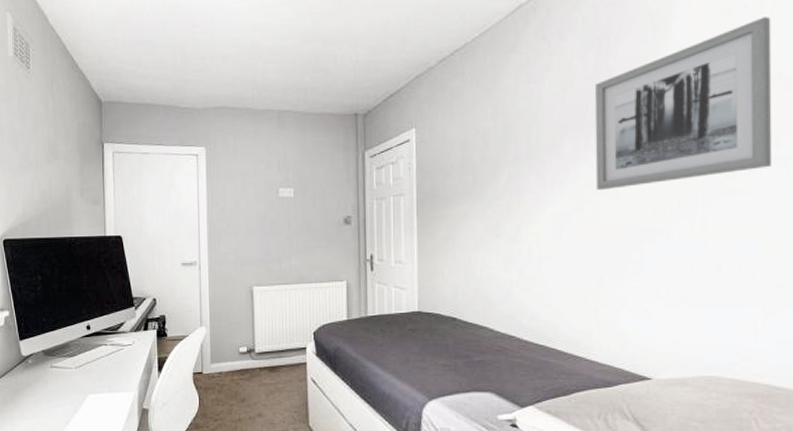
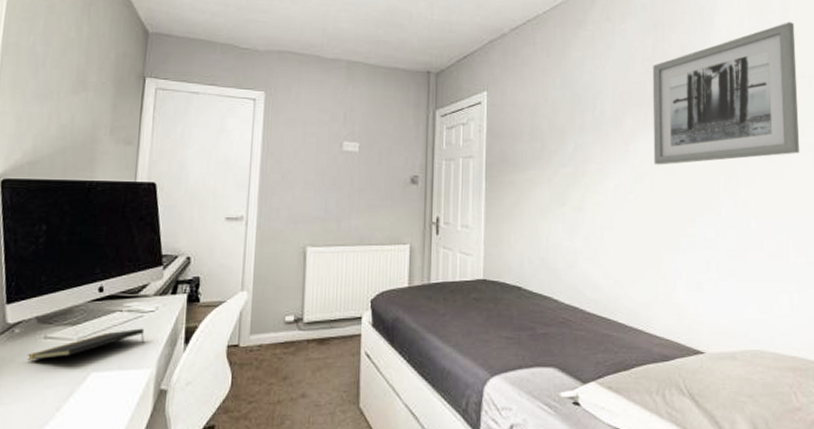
notepad: none [39,359,126,385] -> present [26,328,145,360]

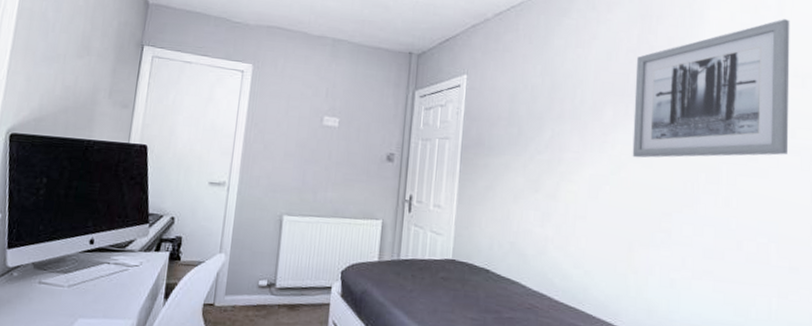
notepad: present [26,328,145,360] -> none [22,281,129,303]

